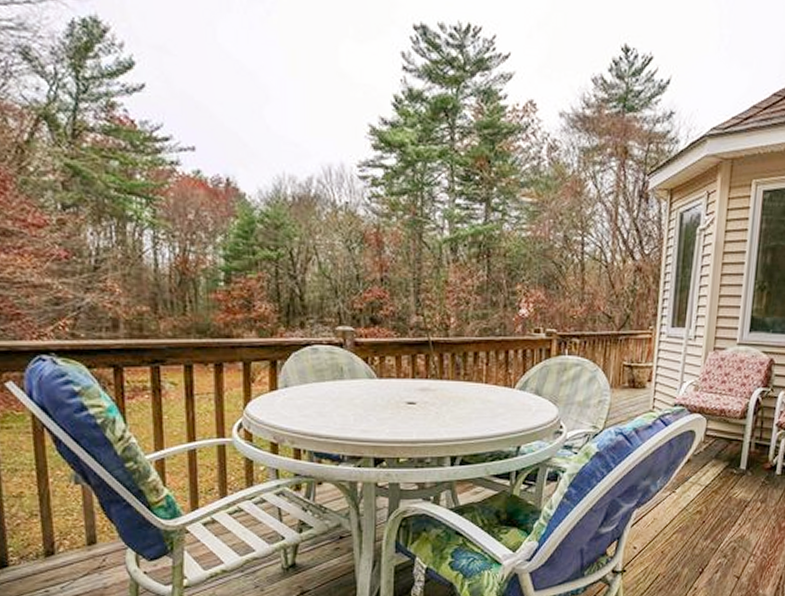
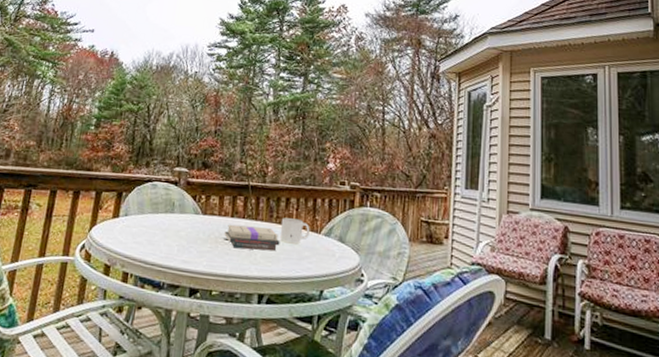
books: none [406,386,471,412] -> present [224,224,280,251]
mug: none [469,374,503,402] -> present [280,217,310,245]

